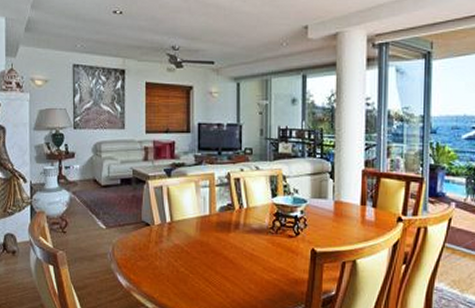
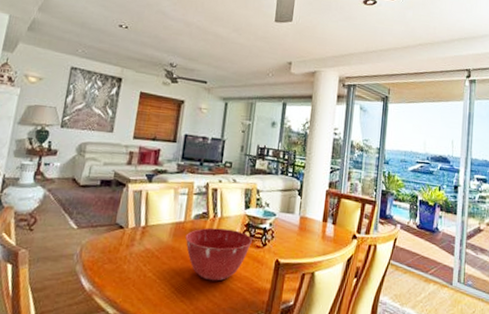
mixing bowl: none [213,219,283,274] -> present [185,227,252,281]

